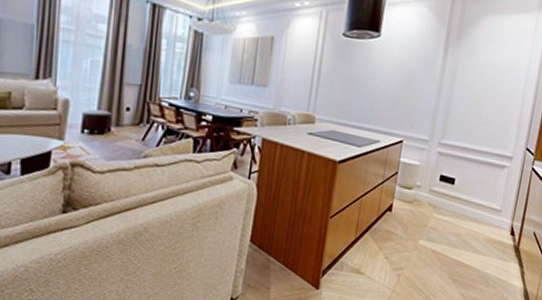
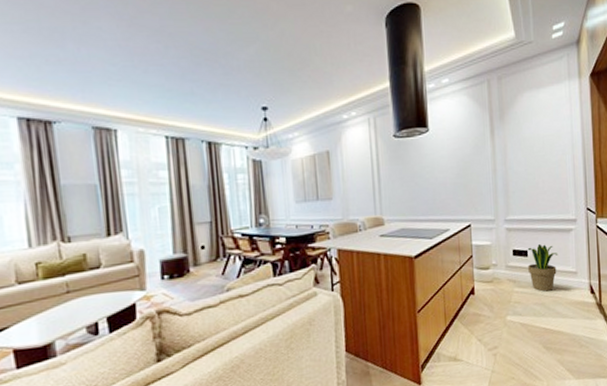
potted plant: none [451,174,486,224] -> present [527,243,558,292]

